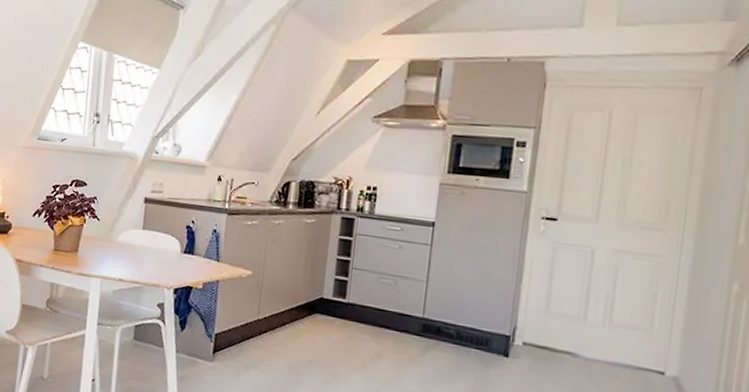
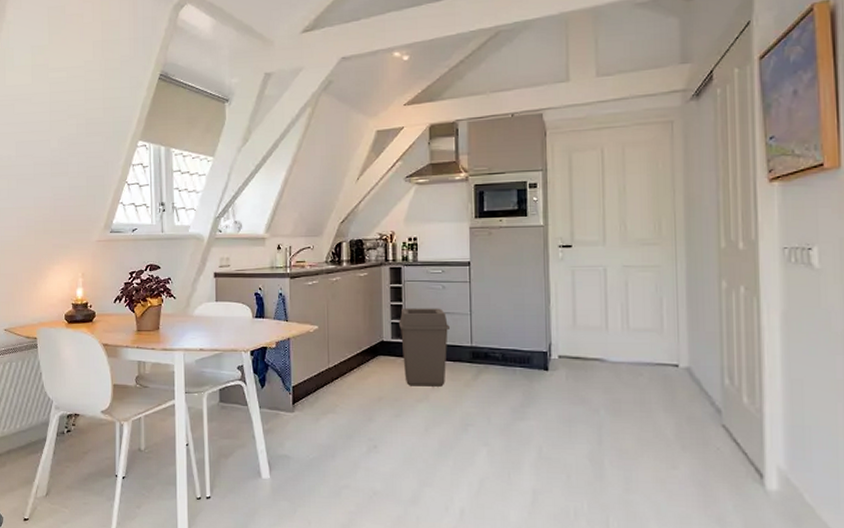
trash bin: none [342,264,401,358] -> present [398,308,450,387]

